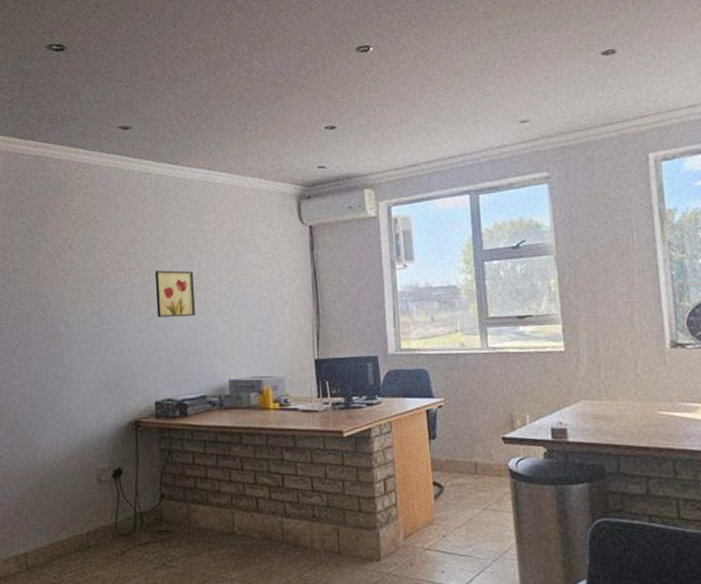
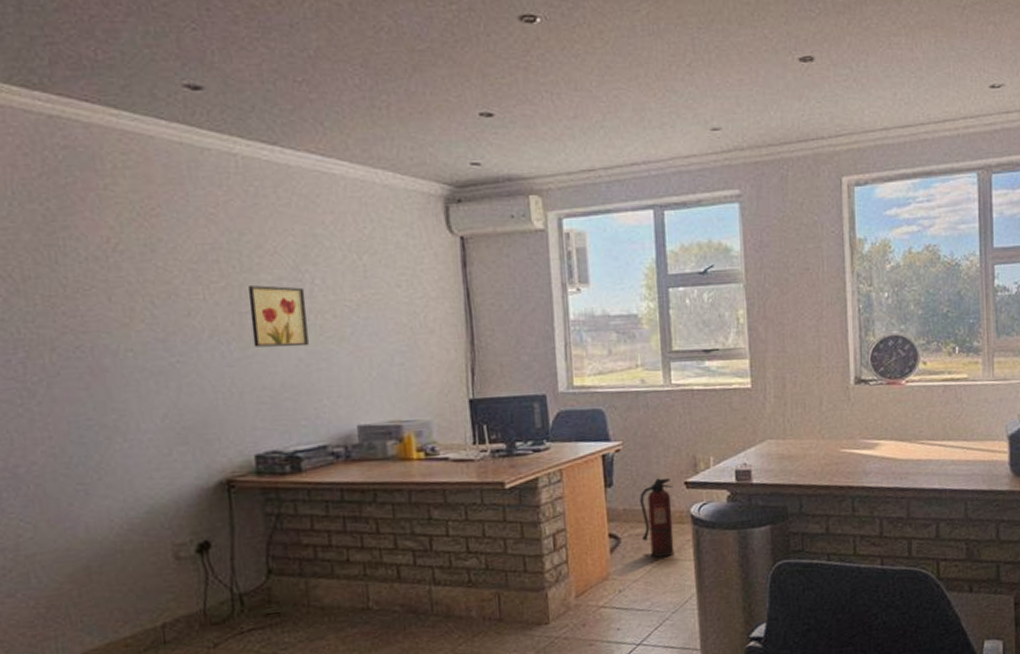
fire extinguisher: none [461,433,494,507] -> present [640,478,675,557]

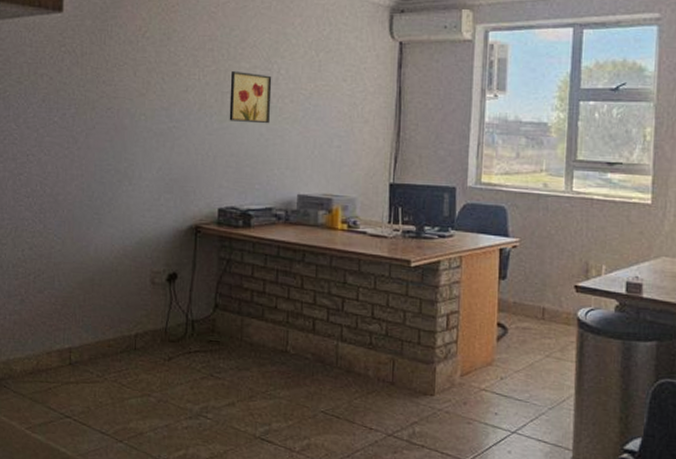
fire extinguisher: present [640,478,675,557] -> none [528,278,564,354]

